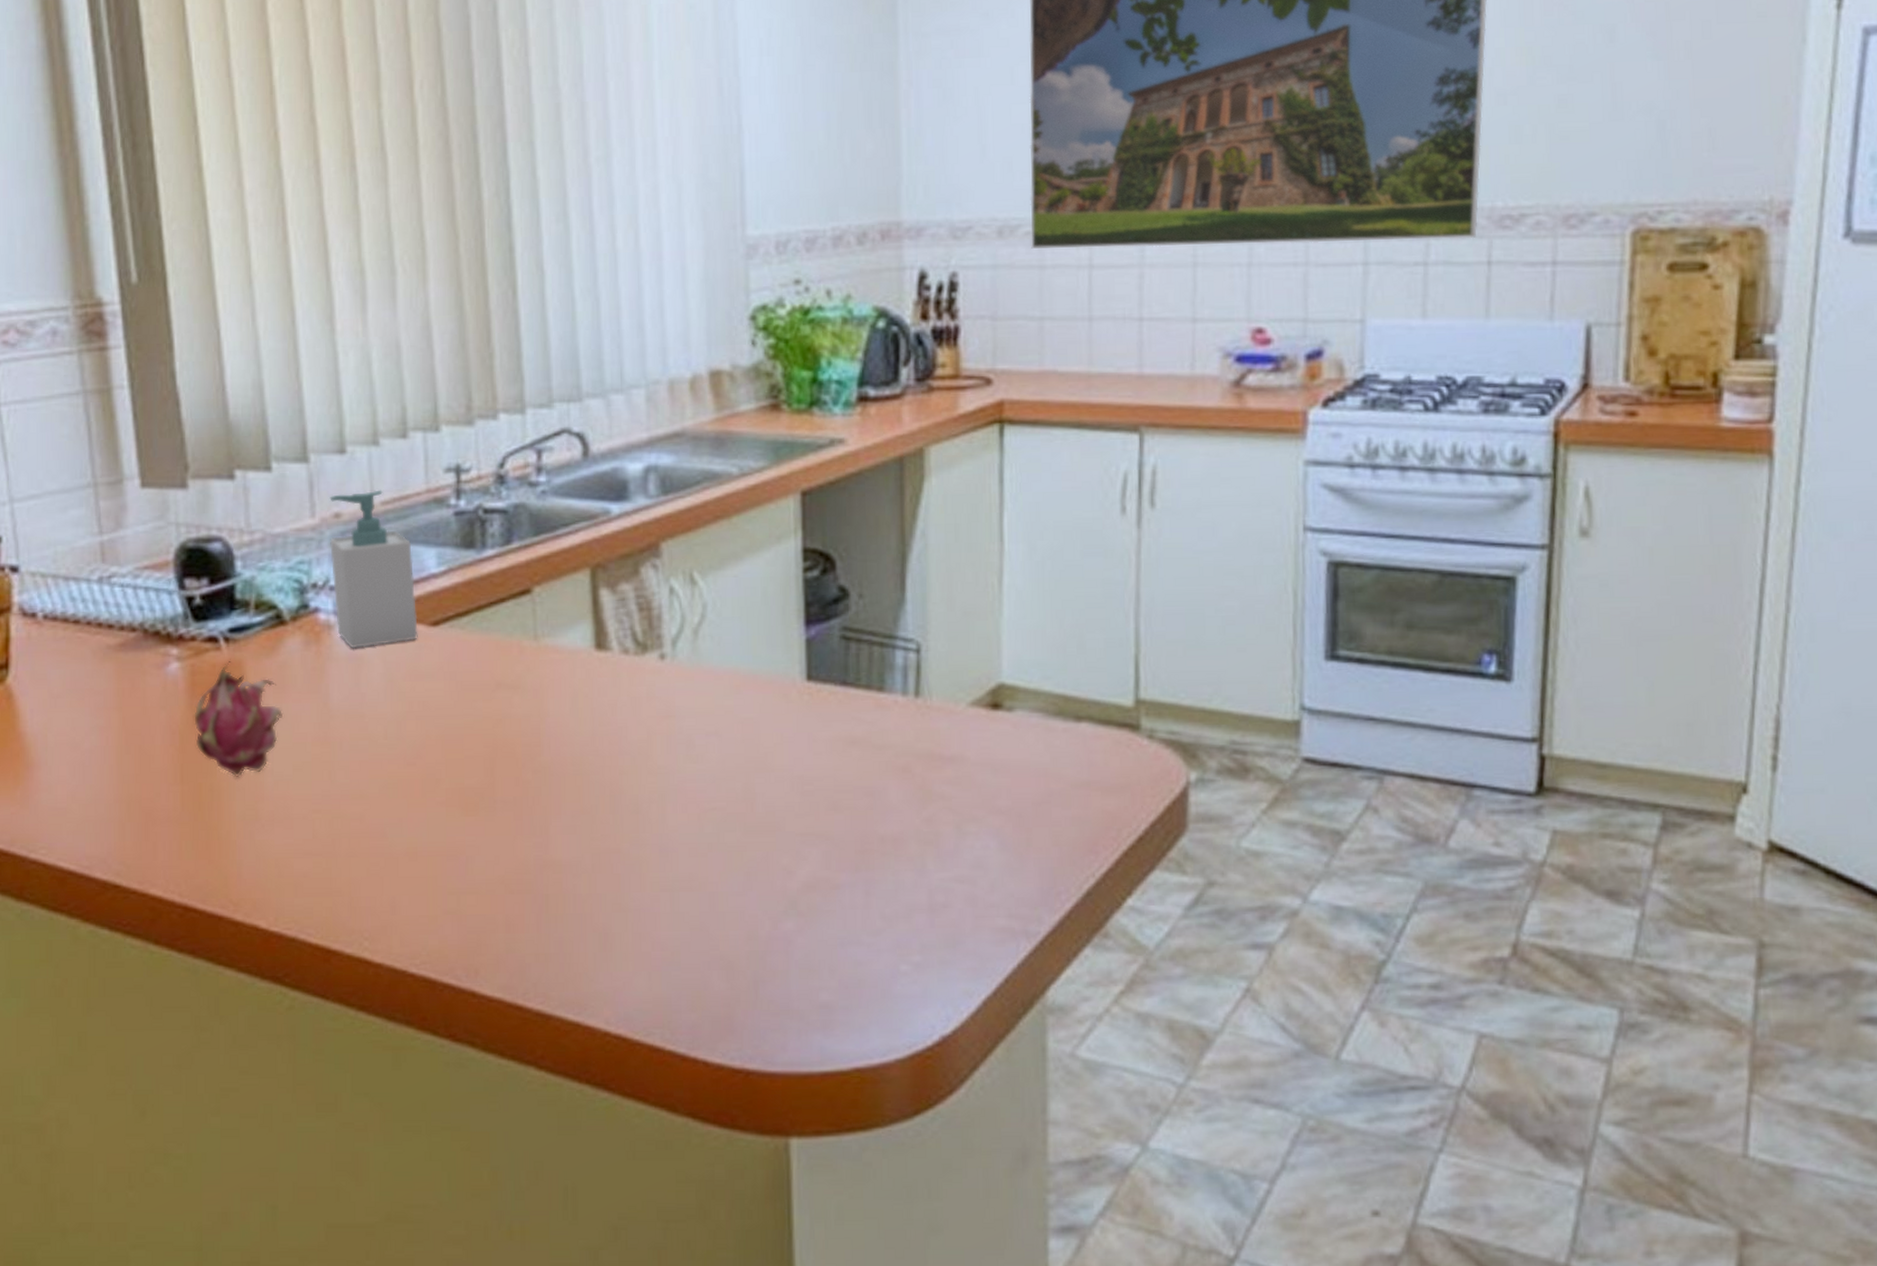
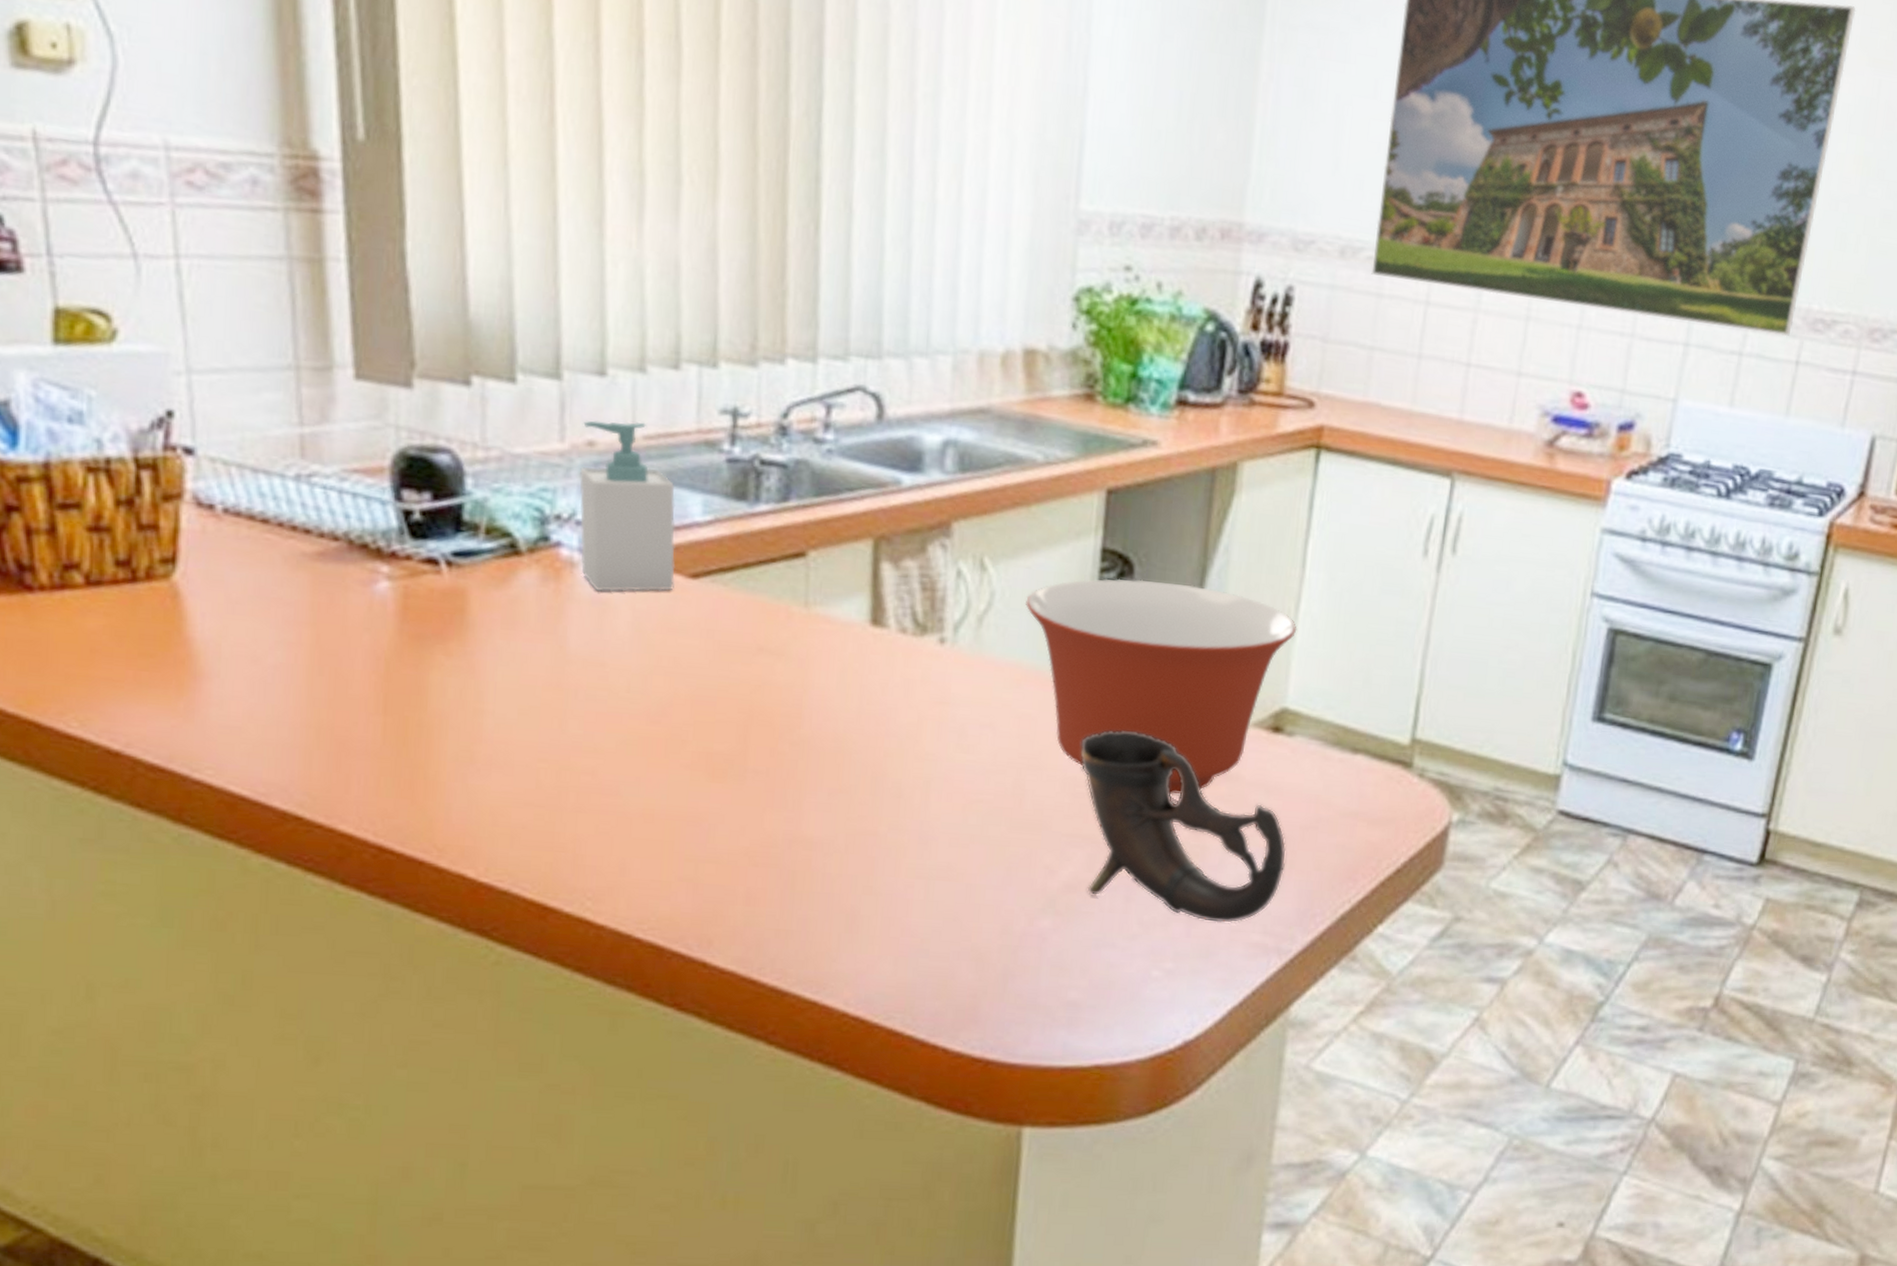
fruit: present [193,661,284,778] -> none [402,588,511,716]
mixing bowl: none [736,573,1003,785] -> present [1026,579,1297,797]
cup: none [804,724,1023,911] -> present [1081,730,1286,924]

